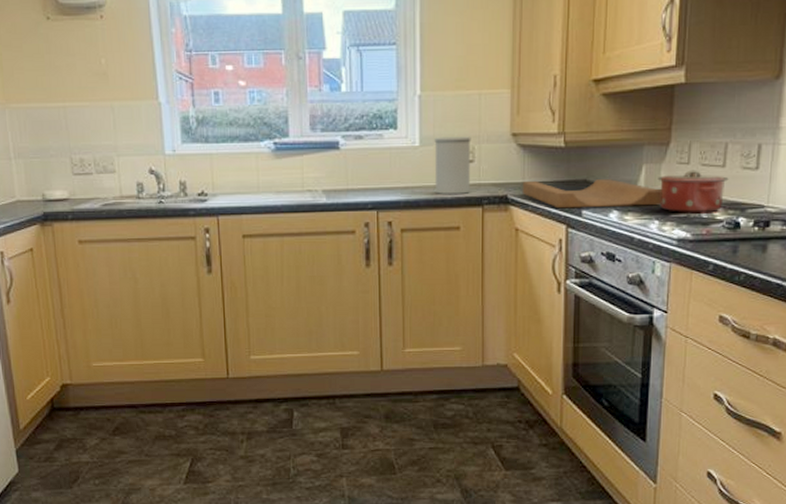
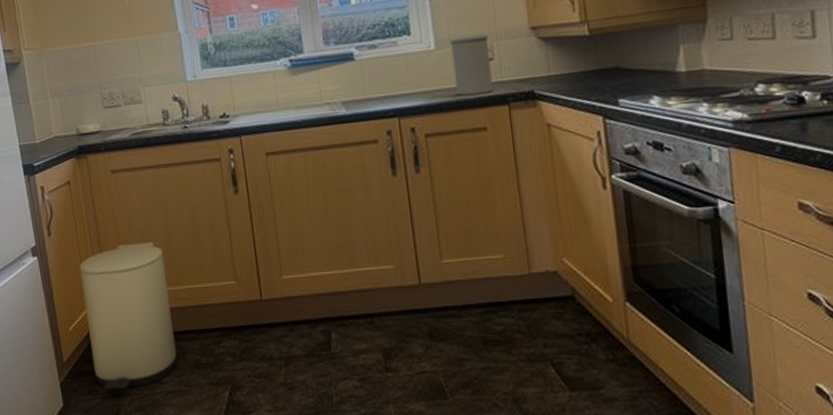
pedal bin: none [40,316,139,458] -> present [79,242,177,390]
cutting board: present [522,179,661,209] -> none [548,63,707,100]
casserole: present [657,169,729,214] -> none [698,45,782,93]

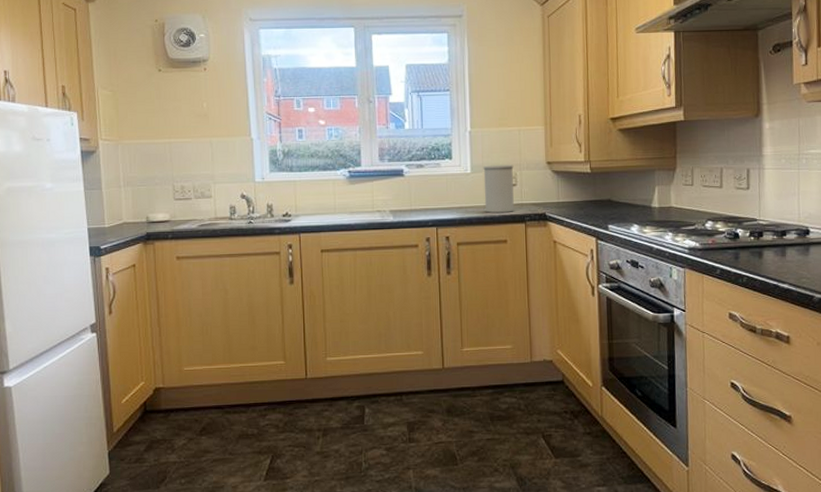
pedal bin: present [79,242,177,390] -> none [137,324,224,459]

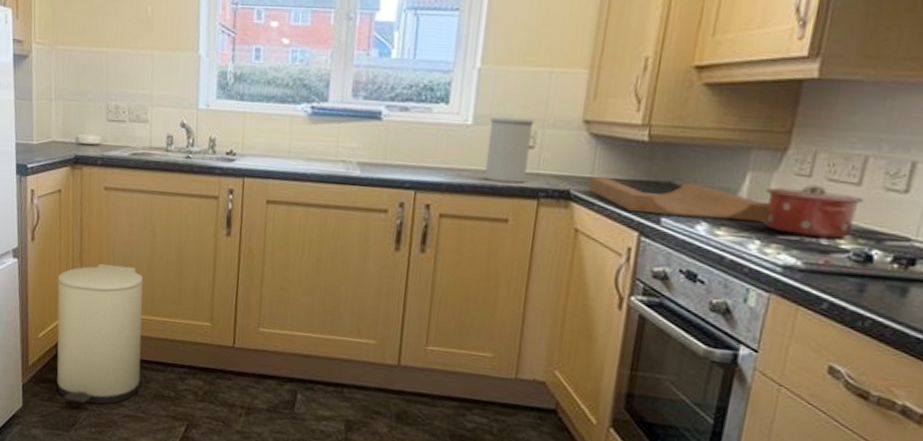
pedal bin: none [137,324,224,459] -> present [57,263,144,405]
cutting board: none [557,199,673,224] -> present [588,176,769,223]
casserole: none [668,190,726,227] -> present [764,184,865,240]

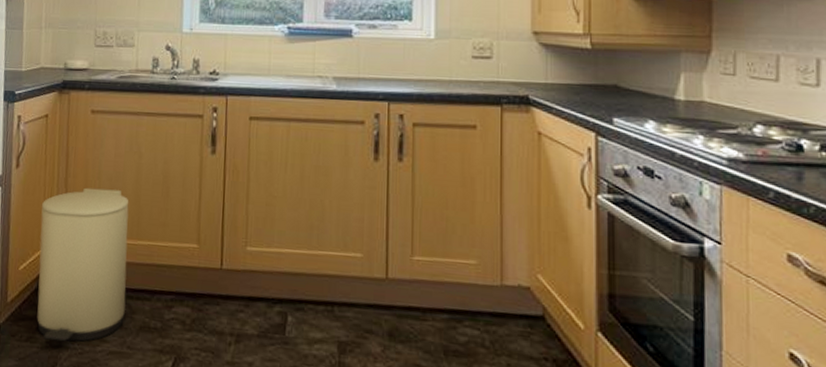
canister: present [485,116,535,183] -> none [450,31,490,91]
cutting board: present [588,176,769,223] -> none [544,81,705,119]
casserole: present [764,184,865,240] -> none [699,82,784,132]

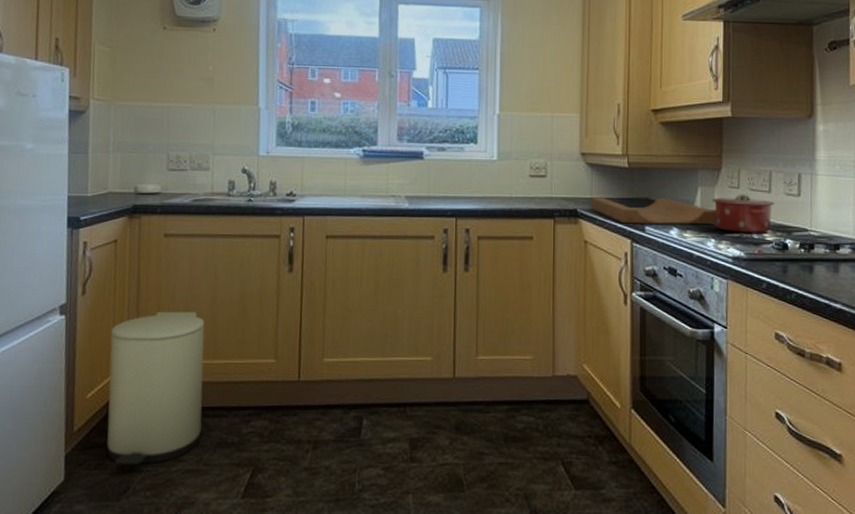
cutting board: none [544,81,705,119] -> present [590,196,716,225]
casserole: none [699,82,784,132] -> present [712,193,775,234]

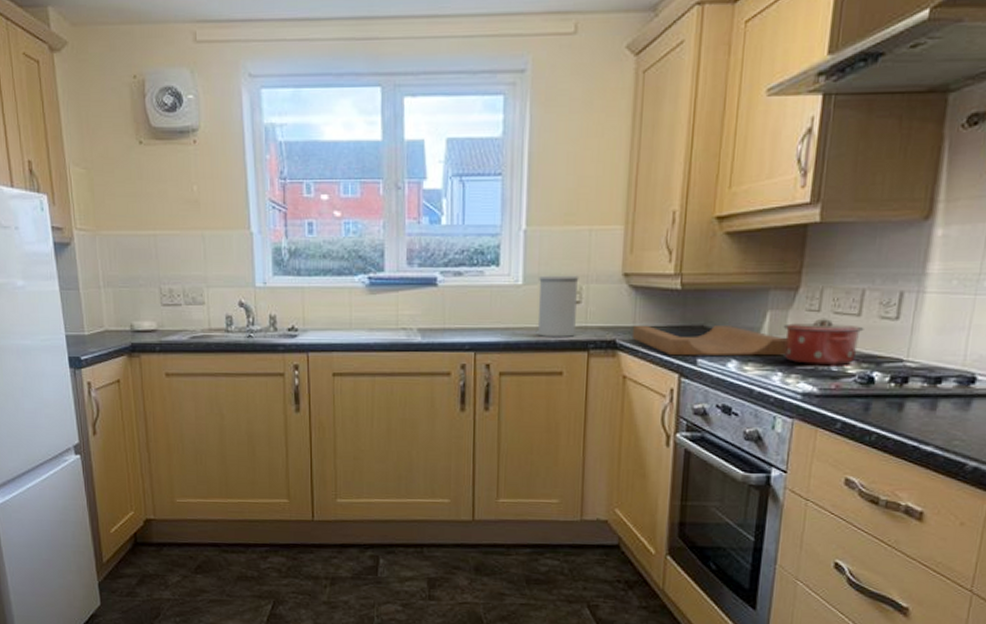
pedal bin: present [107,311,205,466] -> none [125,451,221,595]
canister: none [510,152,544,206] -> present [538,275,579,337]

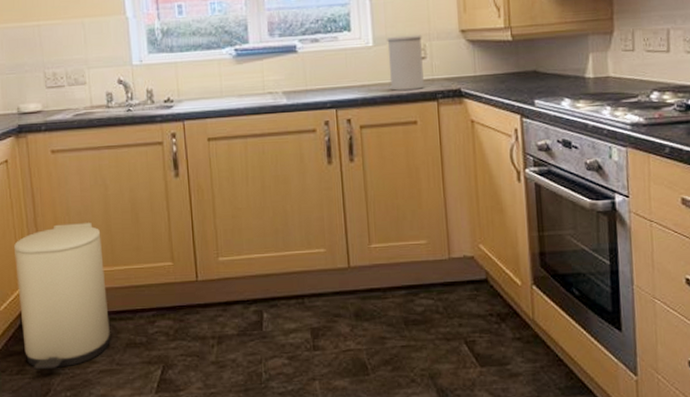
pedal bin: none [125,451,221,595] -> present [13,223,110,370]
cutting board: present [631,325,787,356] -> none [474,69,611,99]
casserole: present [783,318,864,366] -> none [605,56,675,99]

